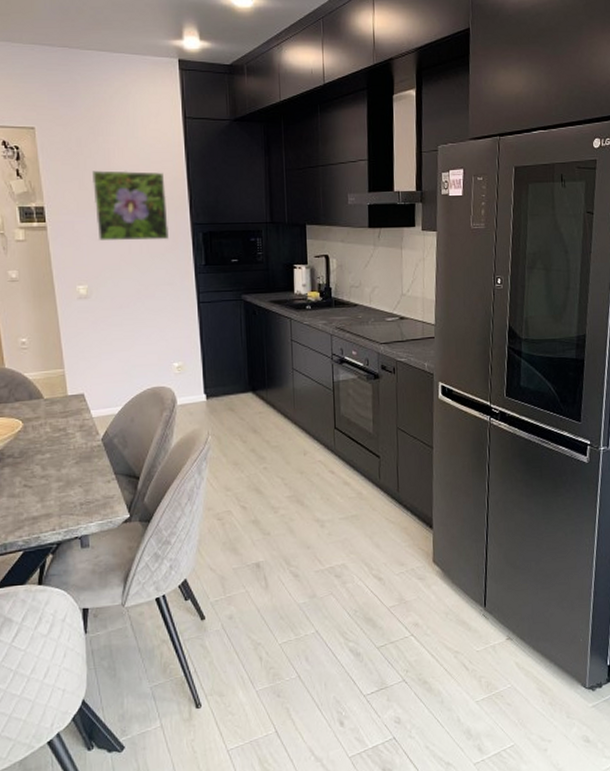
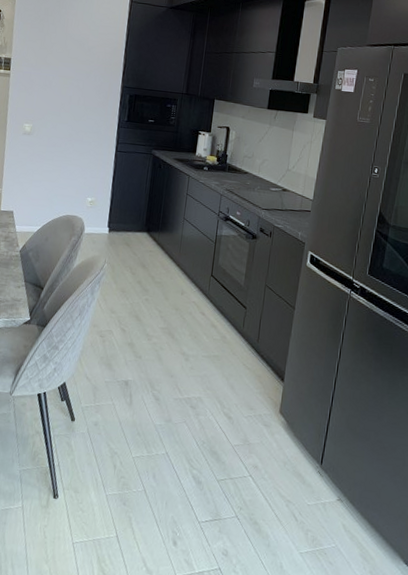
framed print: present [91,170,170,242] -> none [46,35,107,97]

